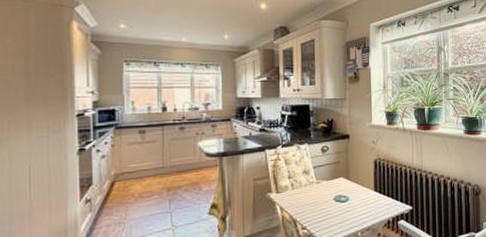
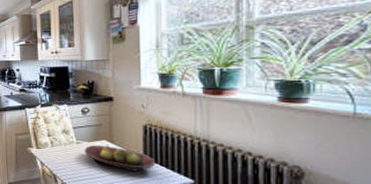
fruit bowl: none [323,182,383,206] -> present [84,145,155,172]

